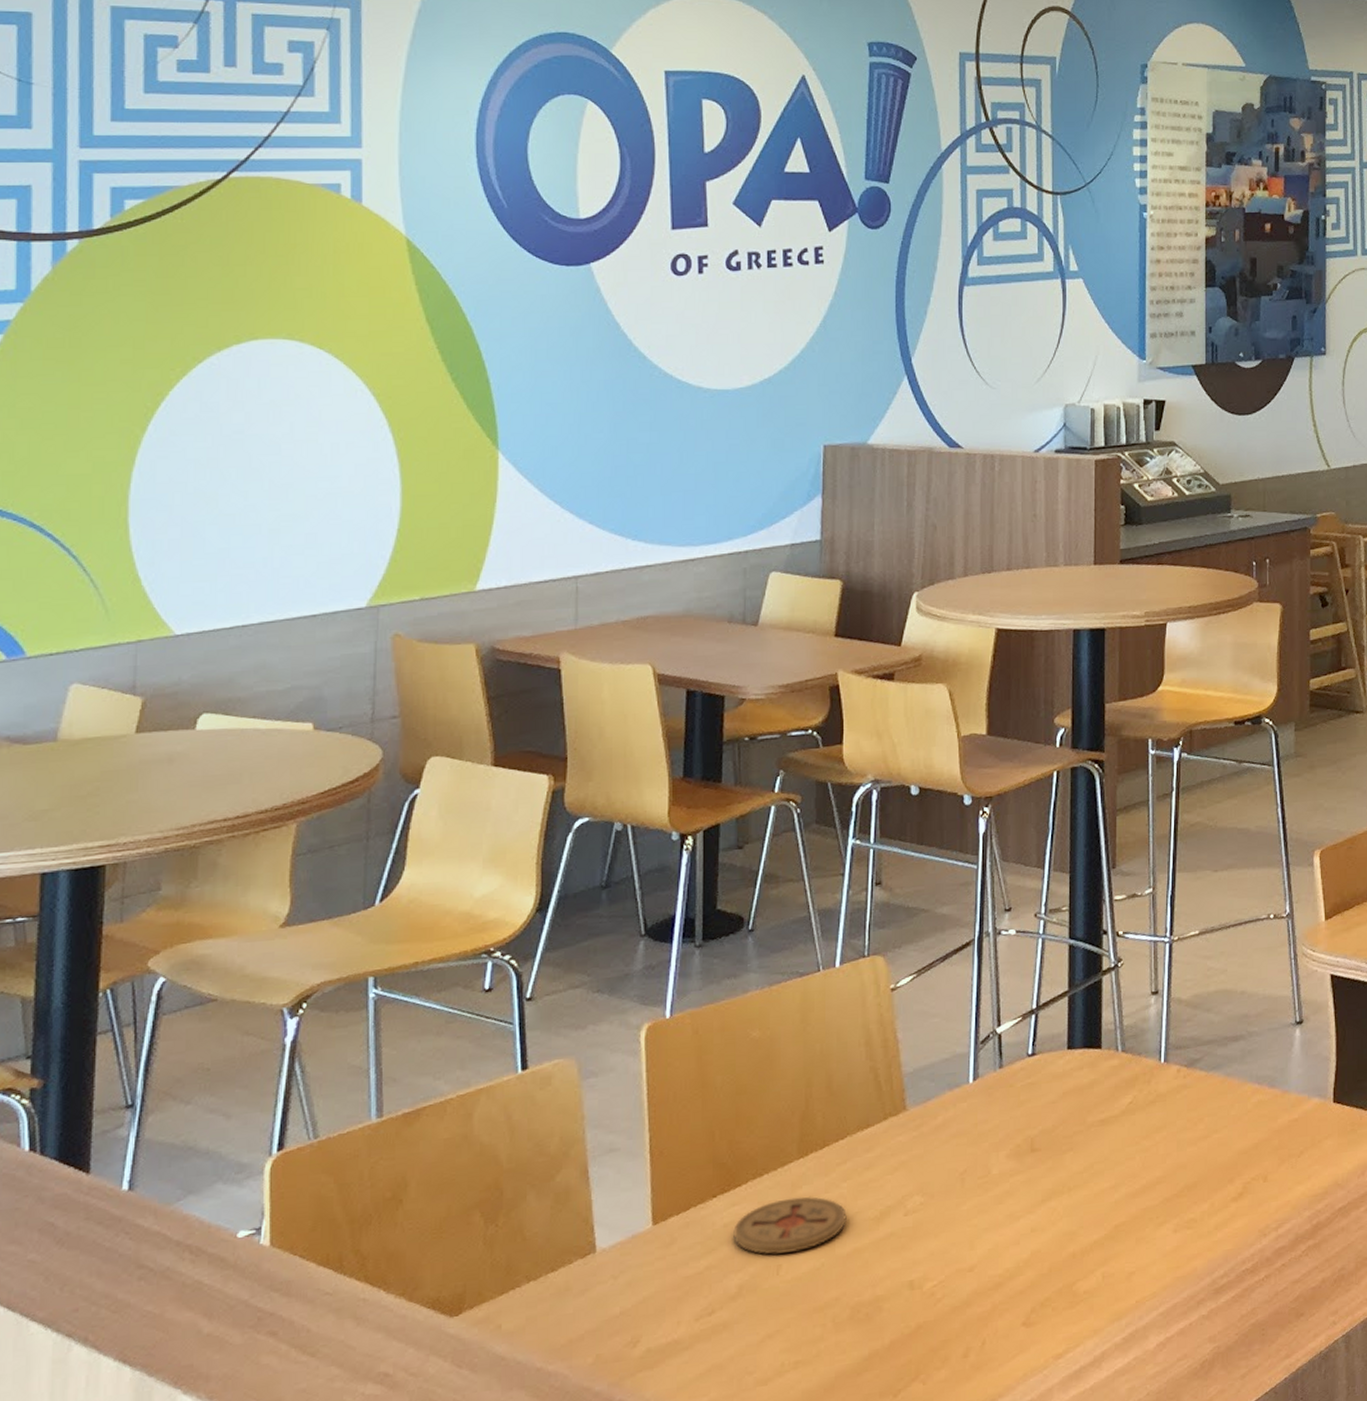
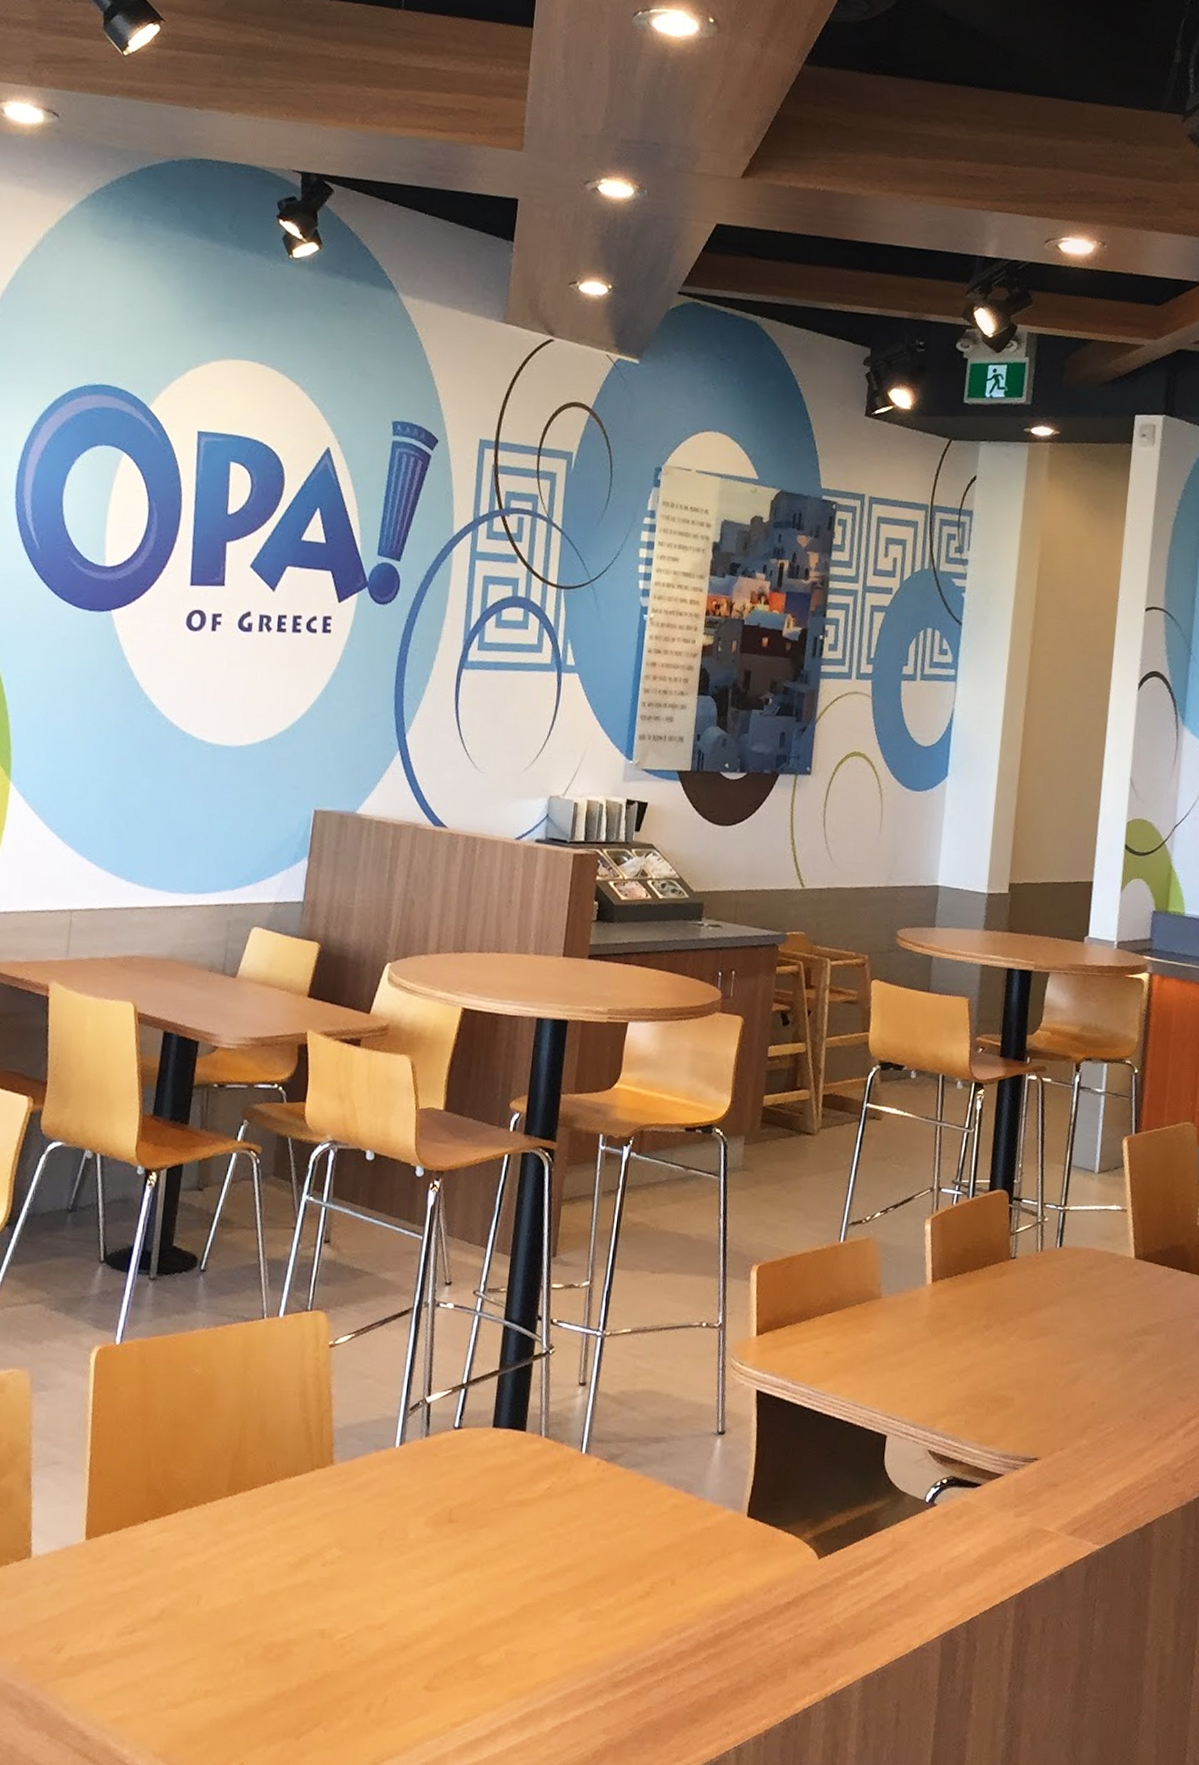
coaster: present [733,1196,847,1255] -> none [159,1533,268,1586]

